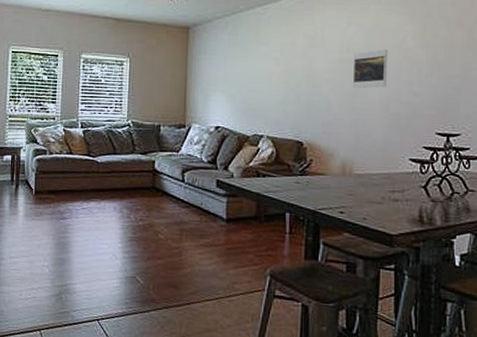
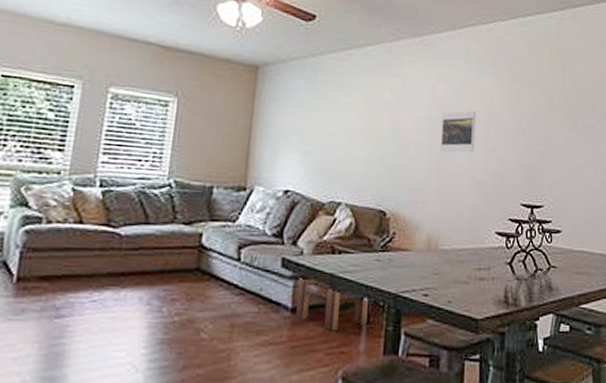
side table: none [230,195,290,238] -> present [296,277,368,331]

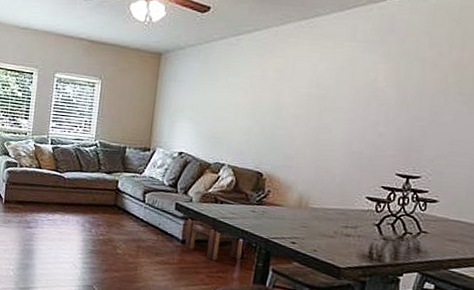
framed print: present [441,111,477,153] -> none [318,87,358,125]

